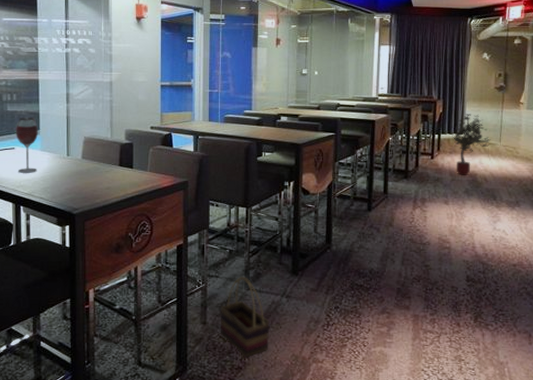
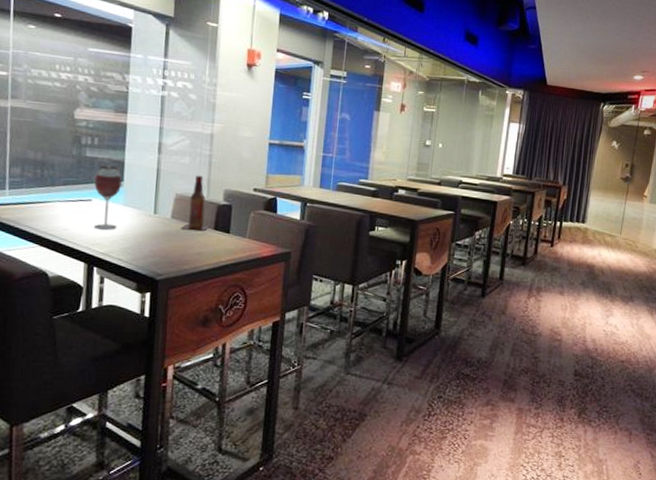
beer bottle: none [91,119,115,168] -> present [181,175,209,231]
woven basket: present [220,277,270,357] -> none [312,360,368,446]
potted tree: present [453,114,491,175] -> none [574,203,612,266]

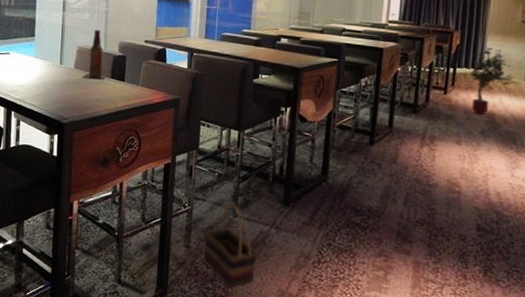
wineglass: present [94,164,122,230] -> none [11,22,33,79]
woven basket: none [312,360,368,446] -> present [203,202,257,287]
potted tree: none [574,203,612,266] -> present [470,48,514,115]

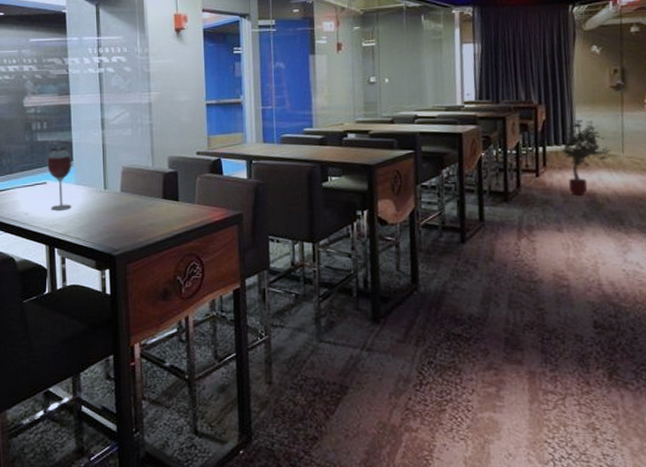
wineglass: none [11,22,33,79] -> present [47,146,72,211]
beer bottle: present [82,29,107,79] -> none [131,145,158,202]
woven basket: present [203,202,257,287] -> none [287,326,350,424]

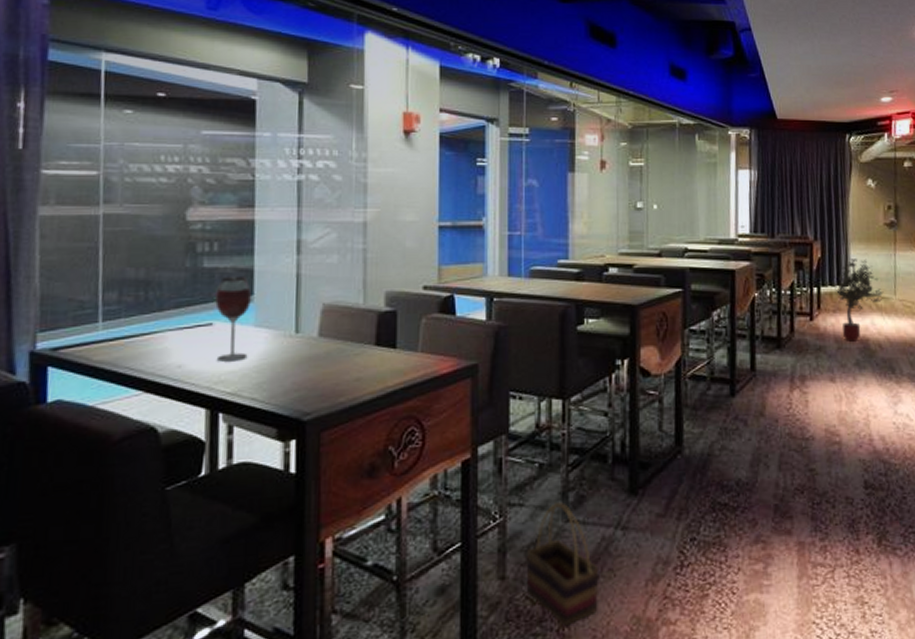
woven basket: none [287,326,350,424] -> present [526,502,599,626]

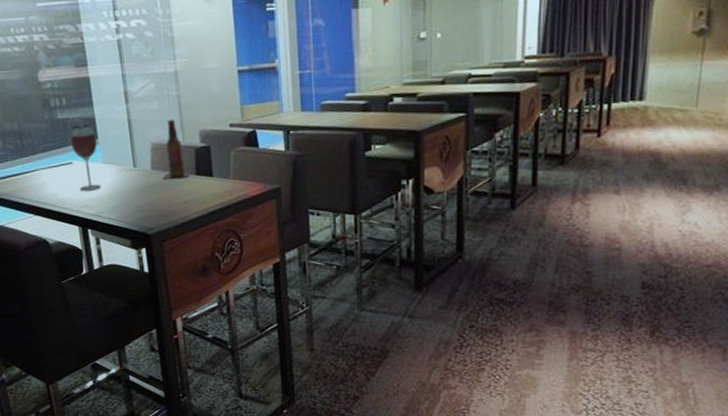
beer bottle: none [332,276,369,349] -> present [163,119,191,179]
woven basket: present [526,502,599,626] -> none [329,296,390,385]
potted tree: present [836,258,884,342] -> none [629,71,684,156]

